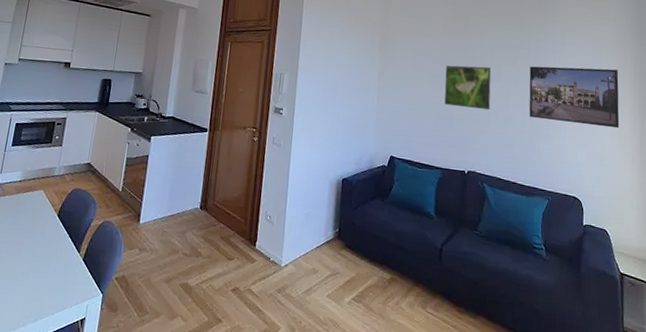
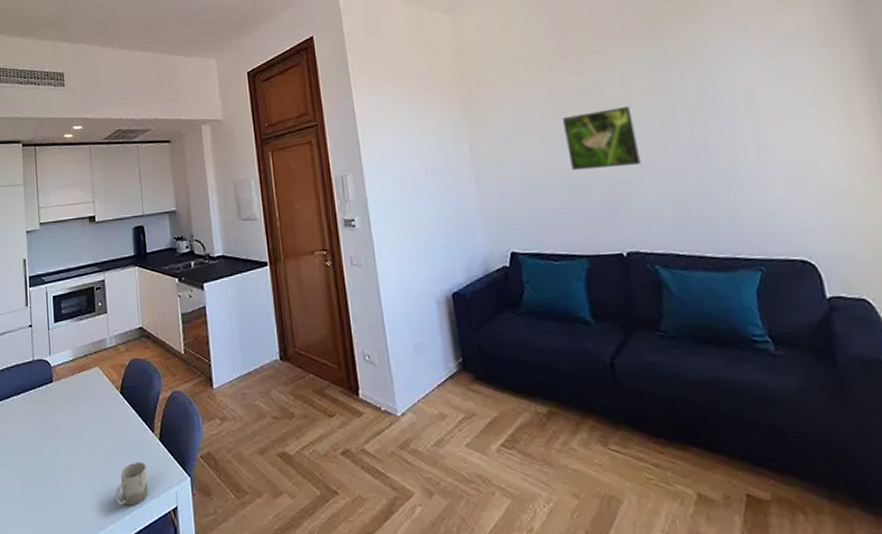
cup: none [31,275,66,313] -> present [114,461,149,506]
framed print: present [529,66,620,129] -> none [688,66,854,162]

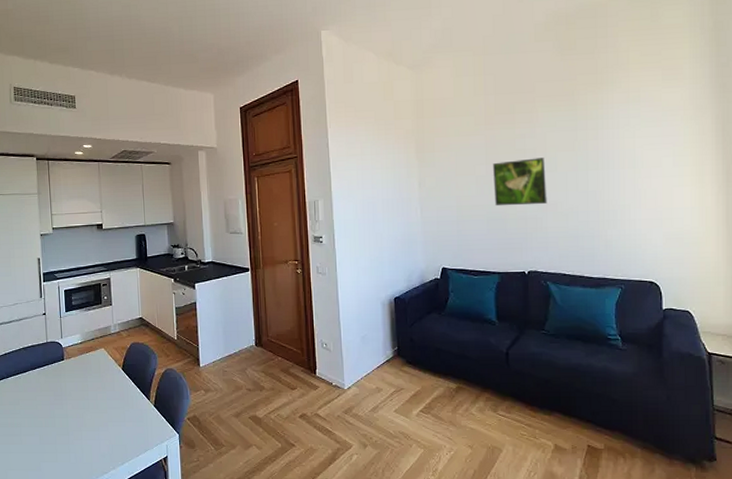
cup: present [114,461,149,506] -> none [116,422,144,456]

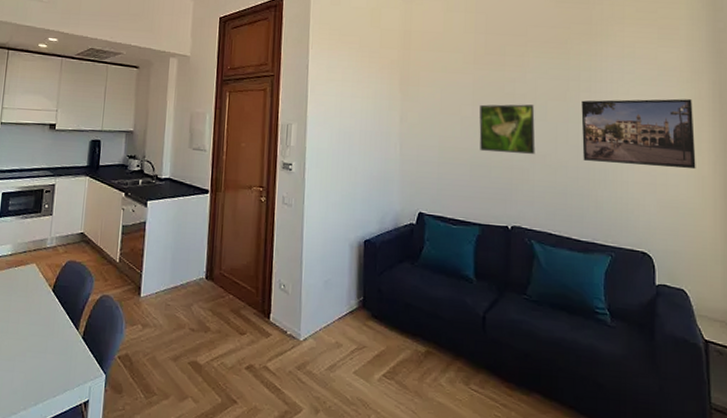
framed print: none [589,136,700,204] -> present [581,98,696,170]

